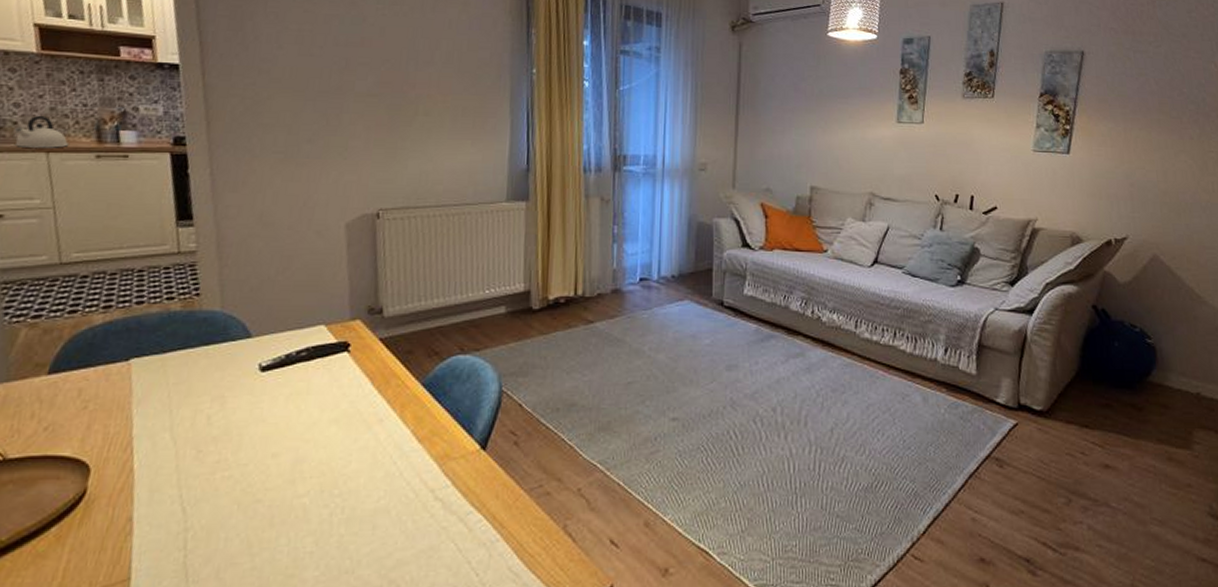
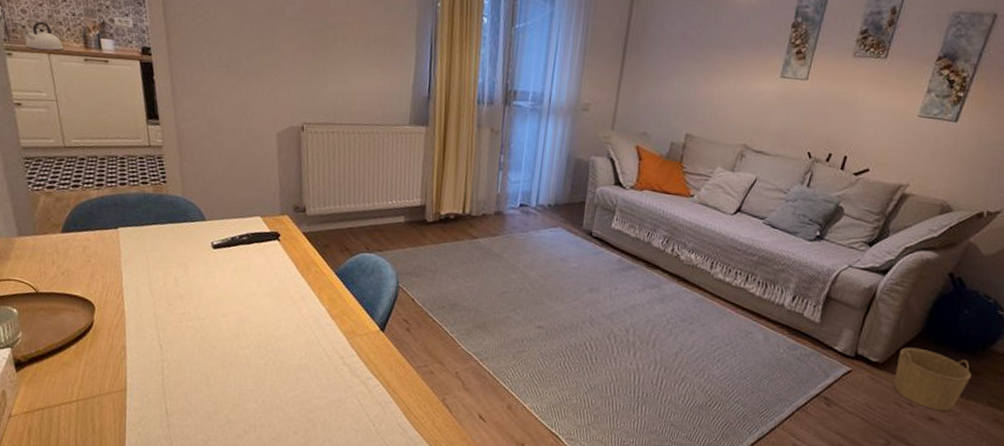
basket: none [1061,389,1136,456] -> present [893,347,971,411]

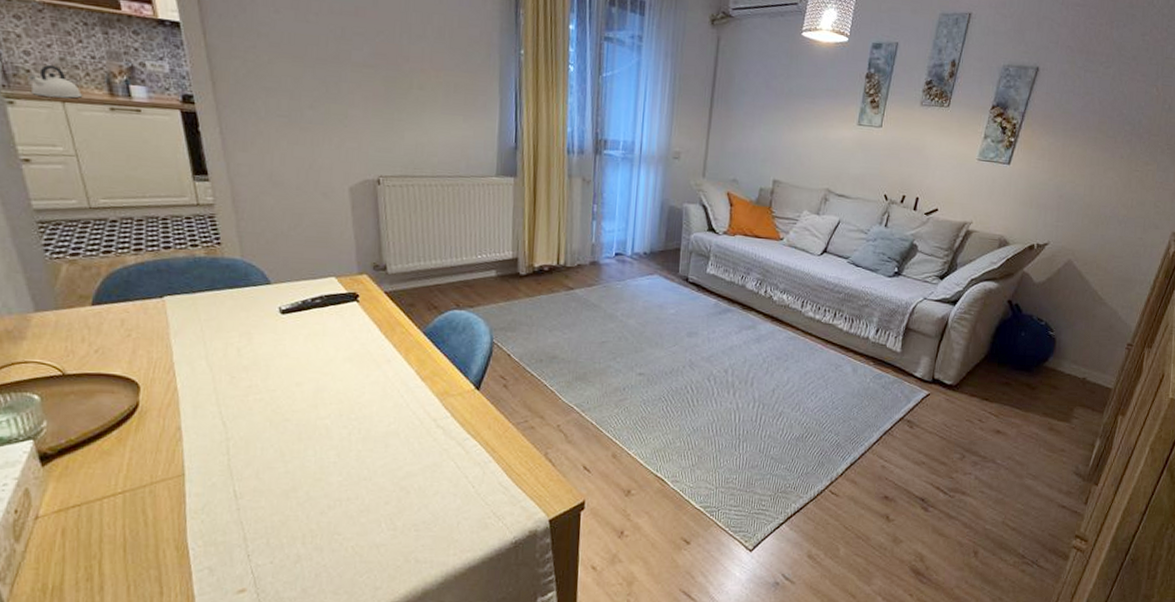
basket: present [893,347,971,411] -> none [966,369,1029,424]

